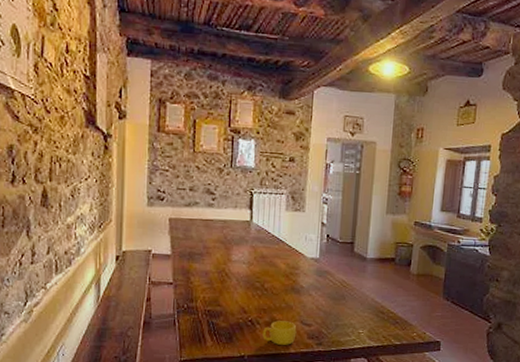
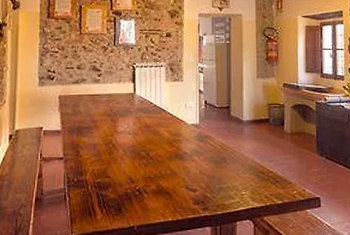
cup: present [263,321,297,345] -> none [150,188,183,213]

